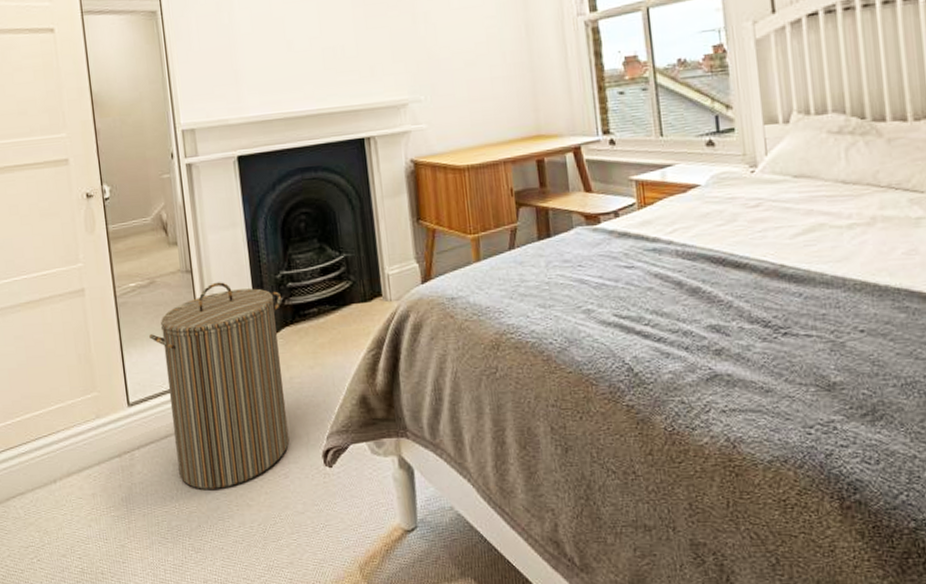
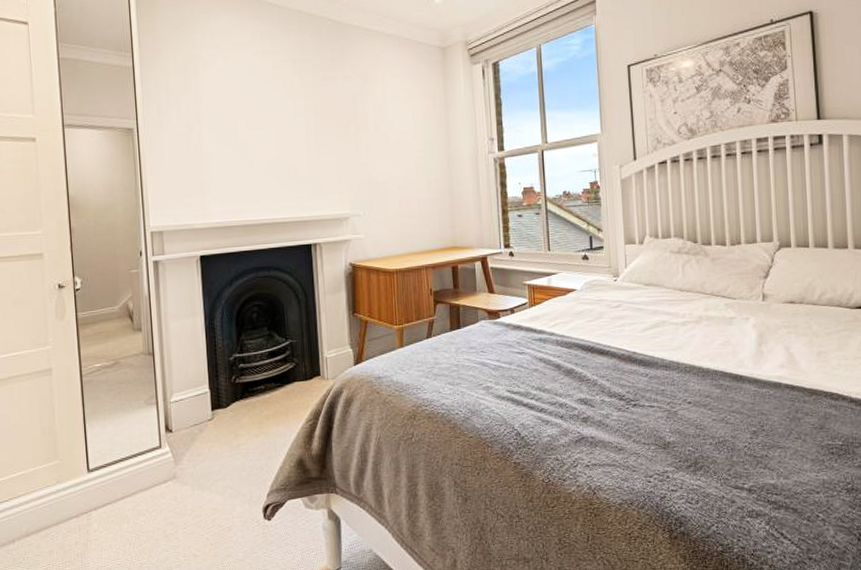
laundry hamper: present [149,282,290,489] -> none [111,363,234,543]

